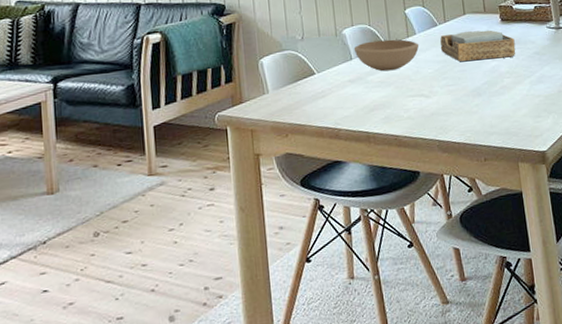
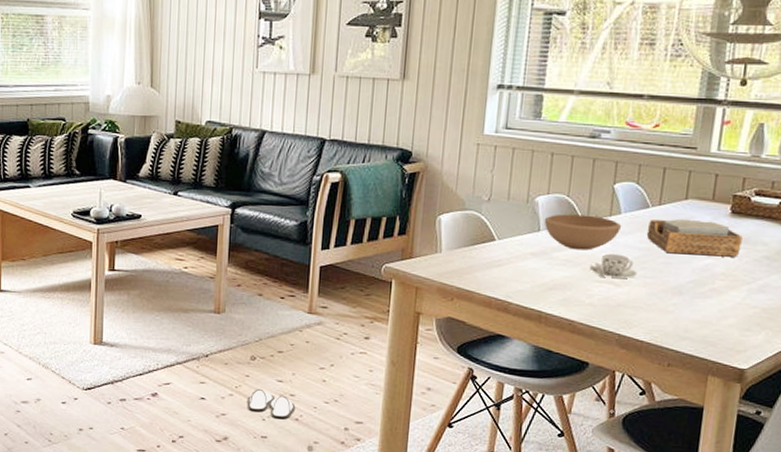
slippers: none [96,266,150,295] -> present [247,389,296,420]
teacup: none [400,69,441,93] -> present [589,253,637,278]

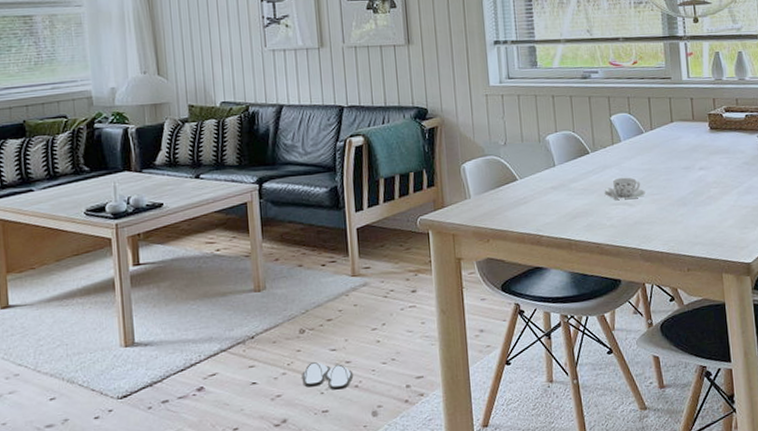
bowl: present [544,214,622,251] -> none [557,146,624,179]
napkin holder: present [646,219,743,257] -> none [646,138,724,171]

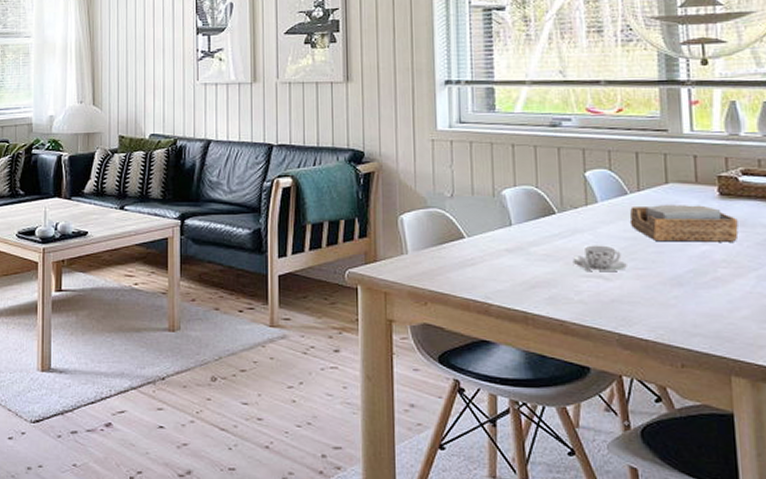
slippers: present [302,362,354,390] -> none [210,414,265,448]
napkin holder: none [646,138,724,171] -> present [629,205,739,242]

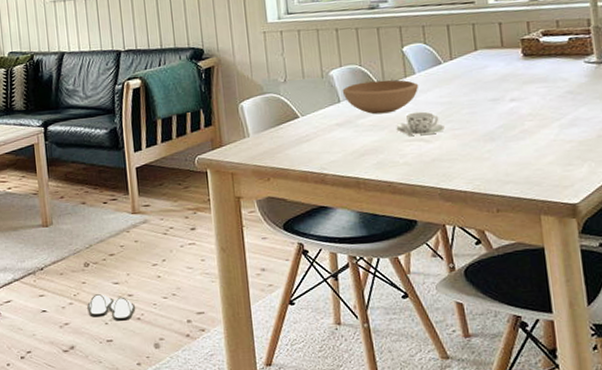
slippers: none [210,414,265,448] -> present [87,294,136,321]
bowl: none [514,206,601,243] -> present [342,79,419,115]
napkin holder: present [629,205,739,242] -> none [444,67,542,104]

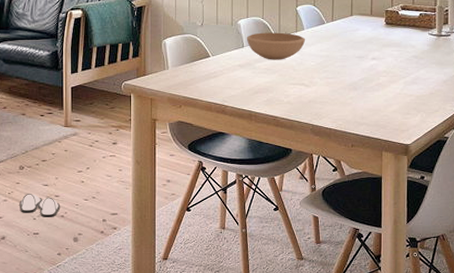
teacup: present [396,111,445,137] -> none [284,61,321,81]

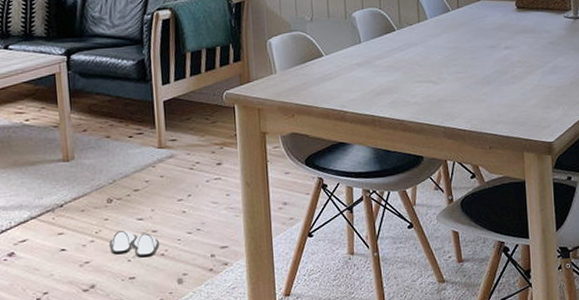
bowl: present [246,32,306,60] -> none [363,23,430,56]

